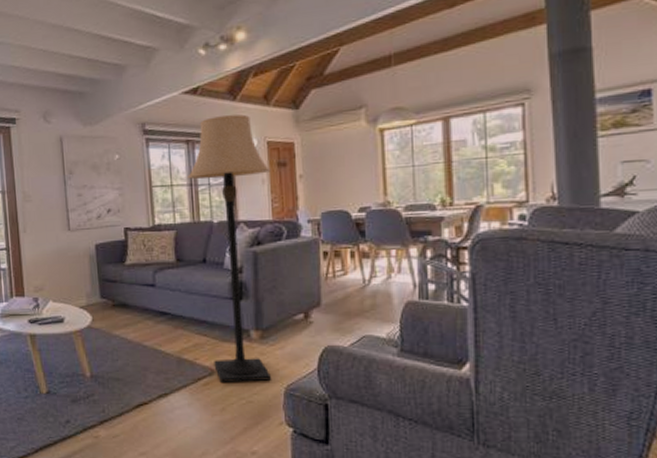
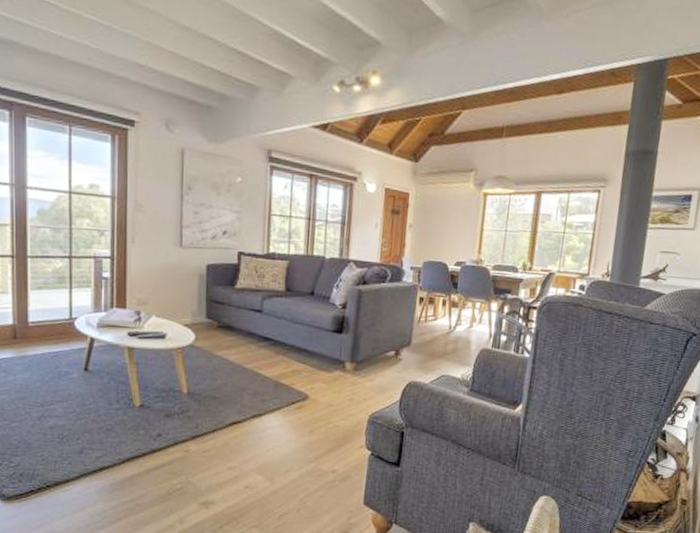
lamp: present [187,114,272,384] -> none [307,155,385,409]

